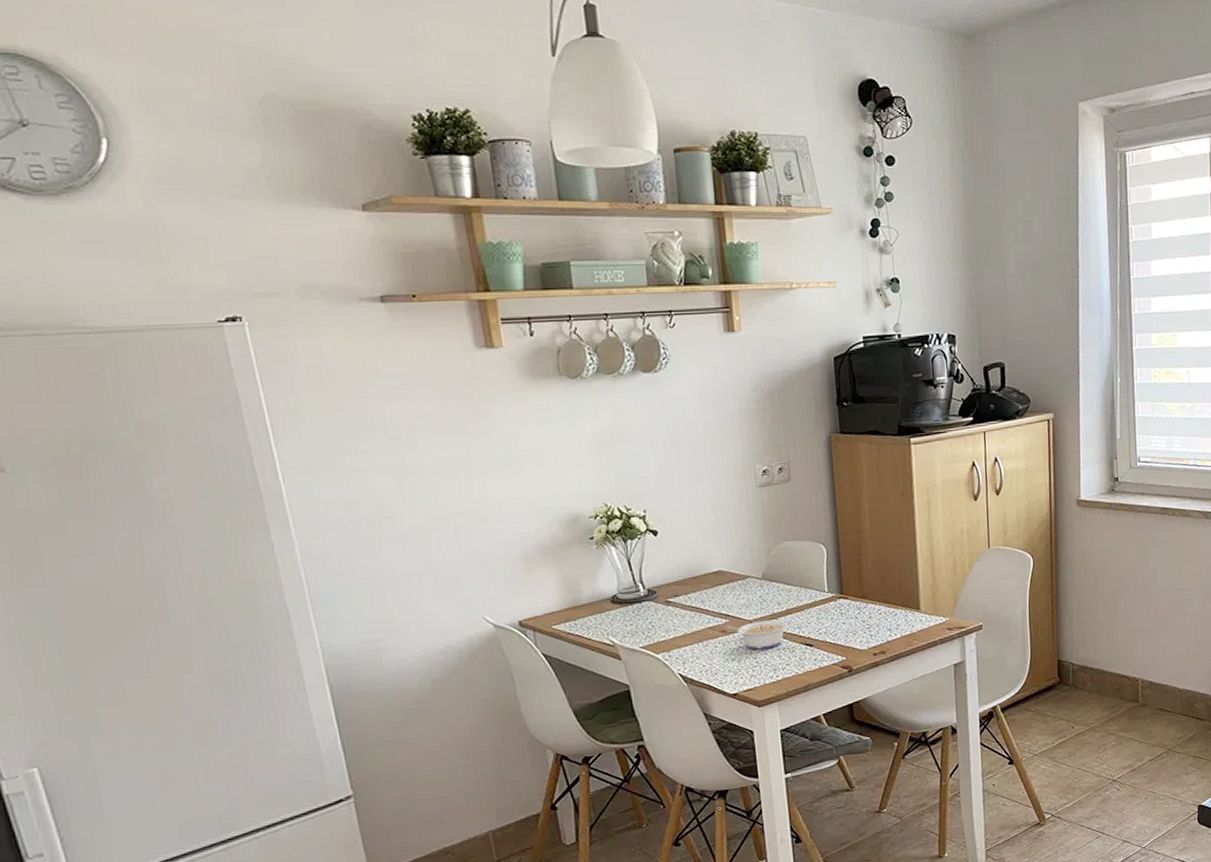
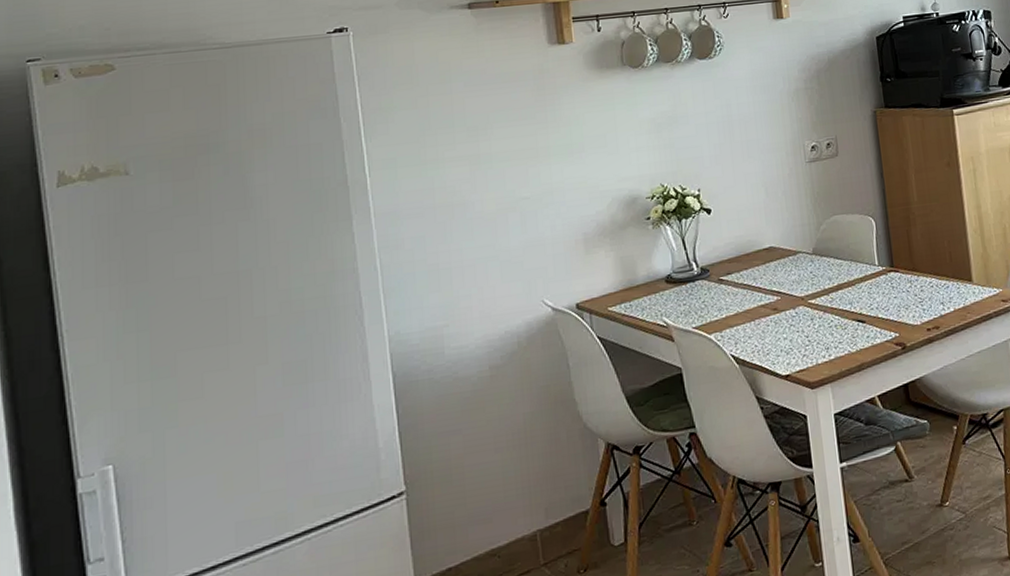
legume: present [727,619,787,650] -> none [778,295,839,328]

